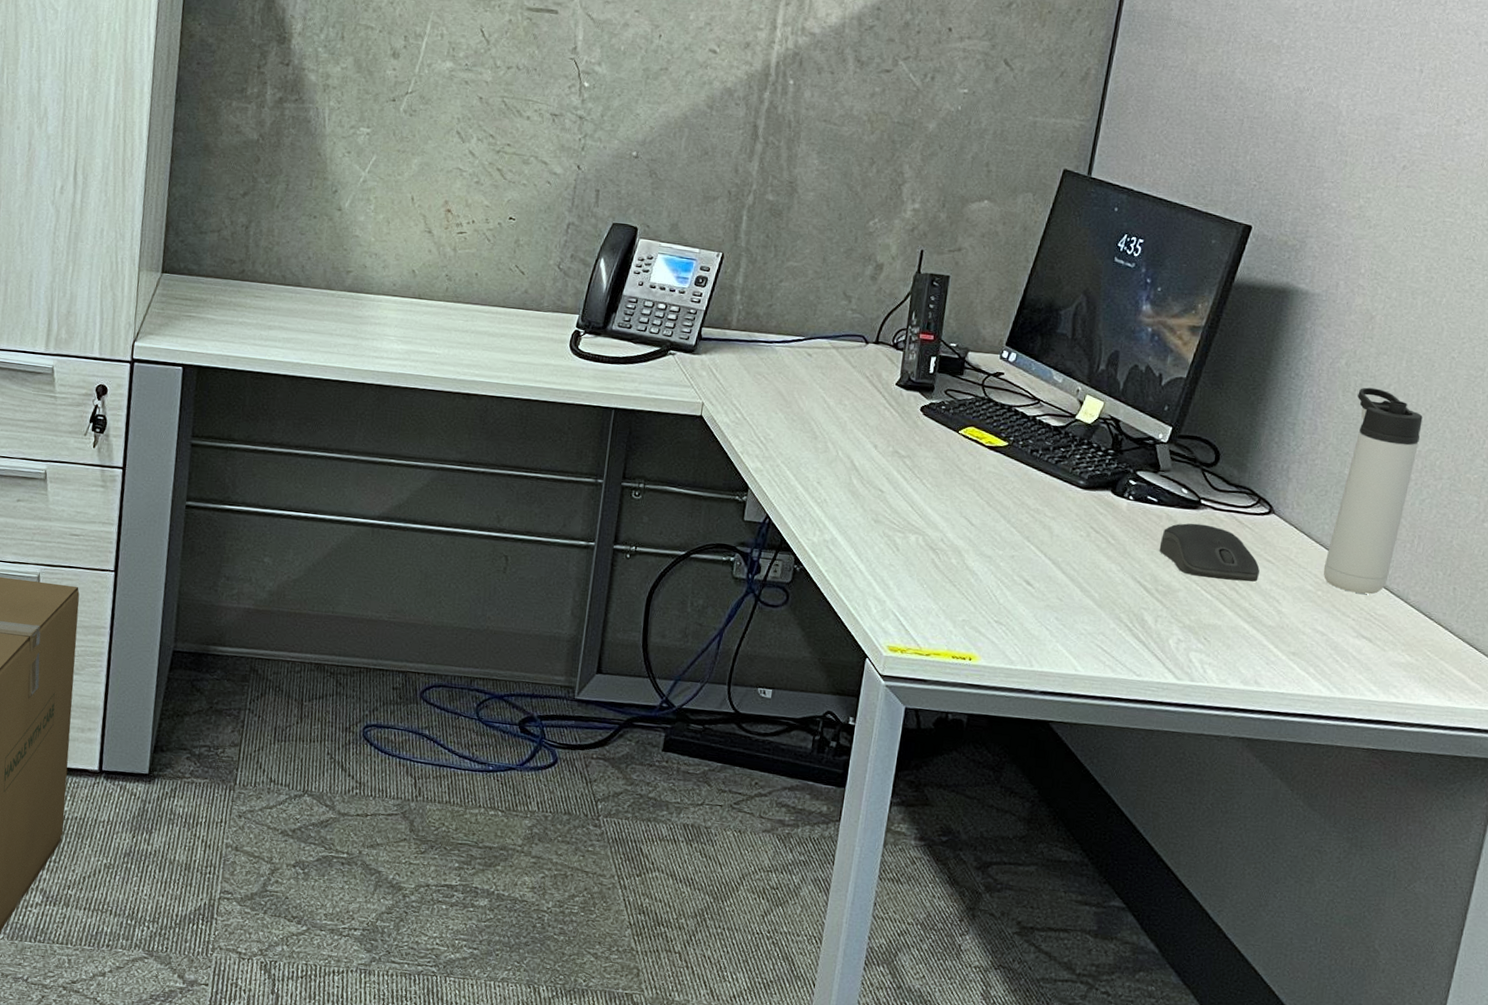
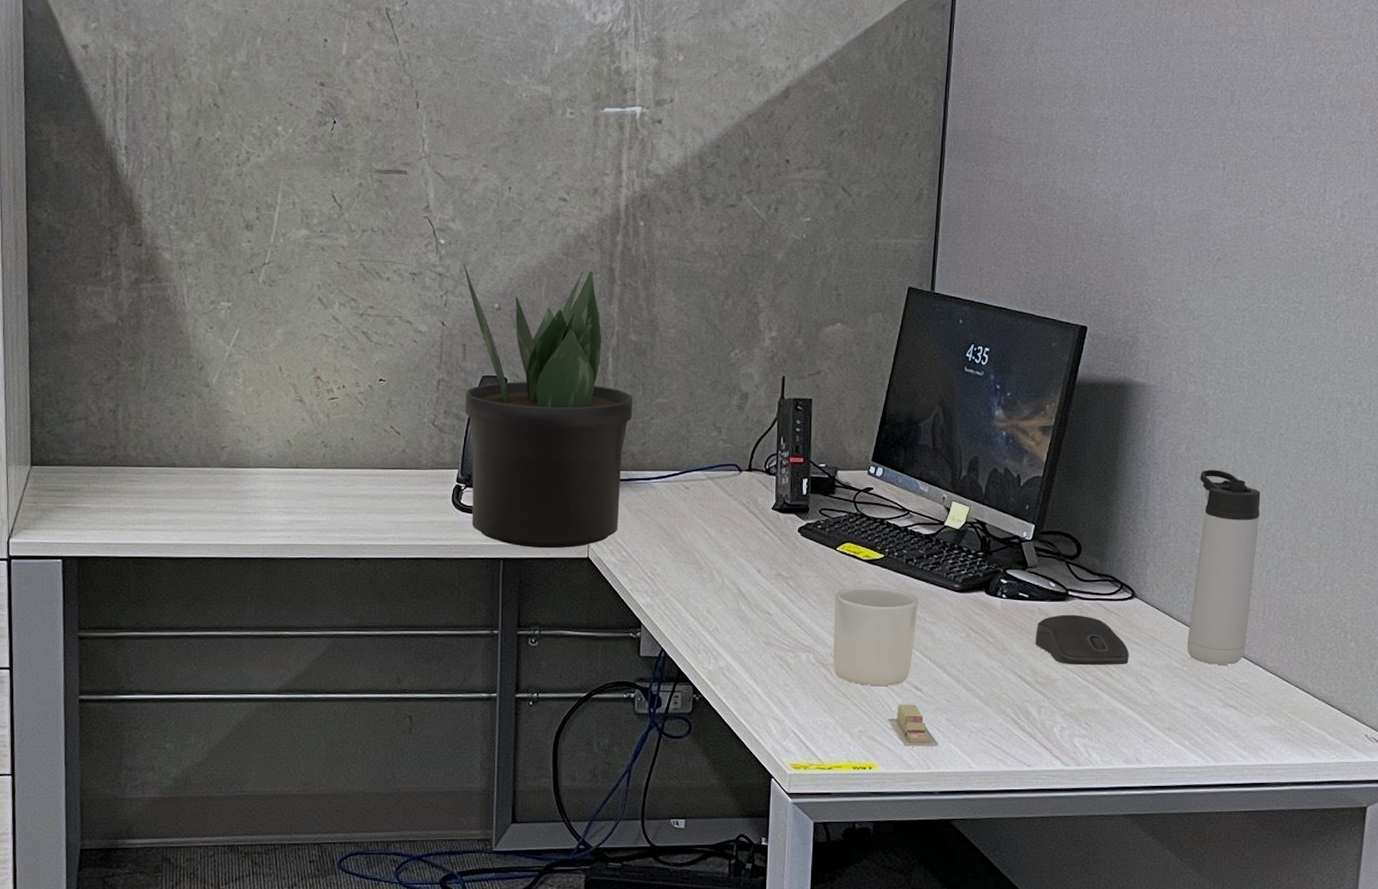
planter: none [587,109,763,404] -> present [463,264,632,548]
mug: none [943,472,1040,578] -> present [833,586,919,686]
sticky notes: none [994,597,1045,645] -> present [888,704,939,747]

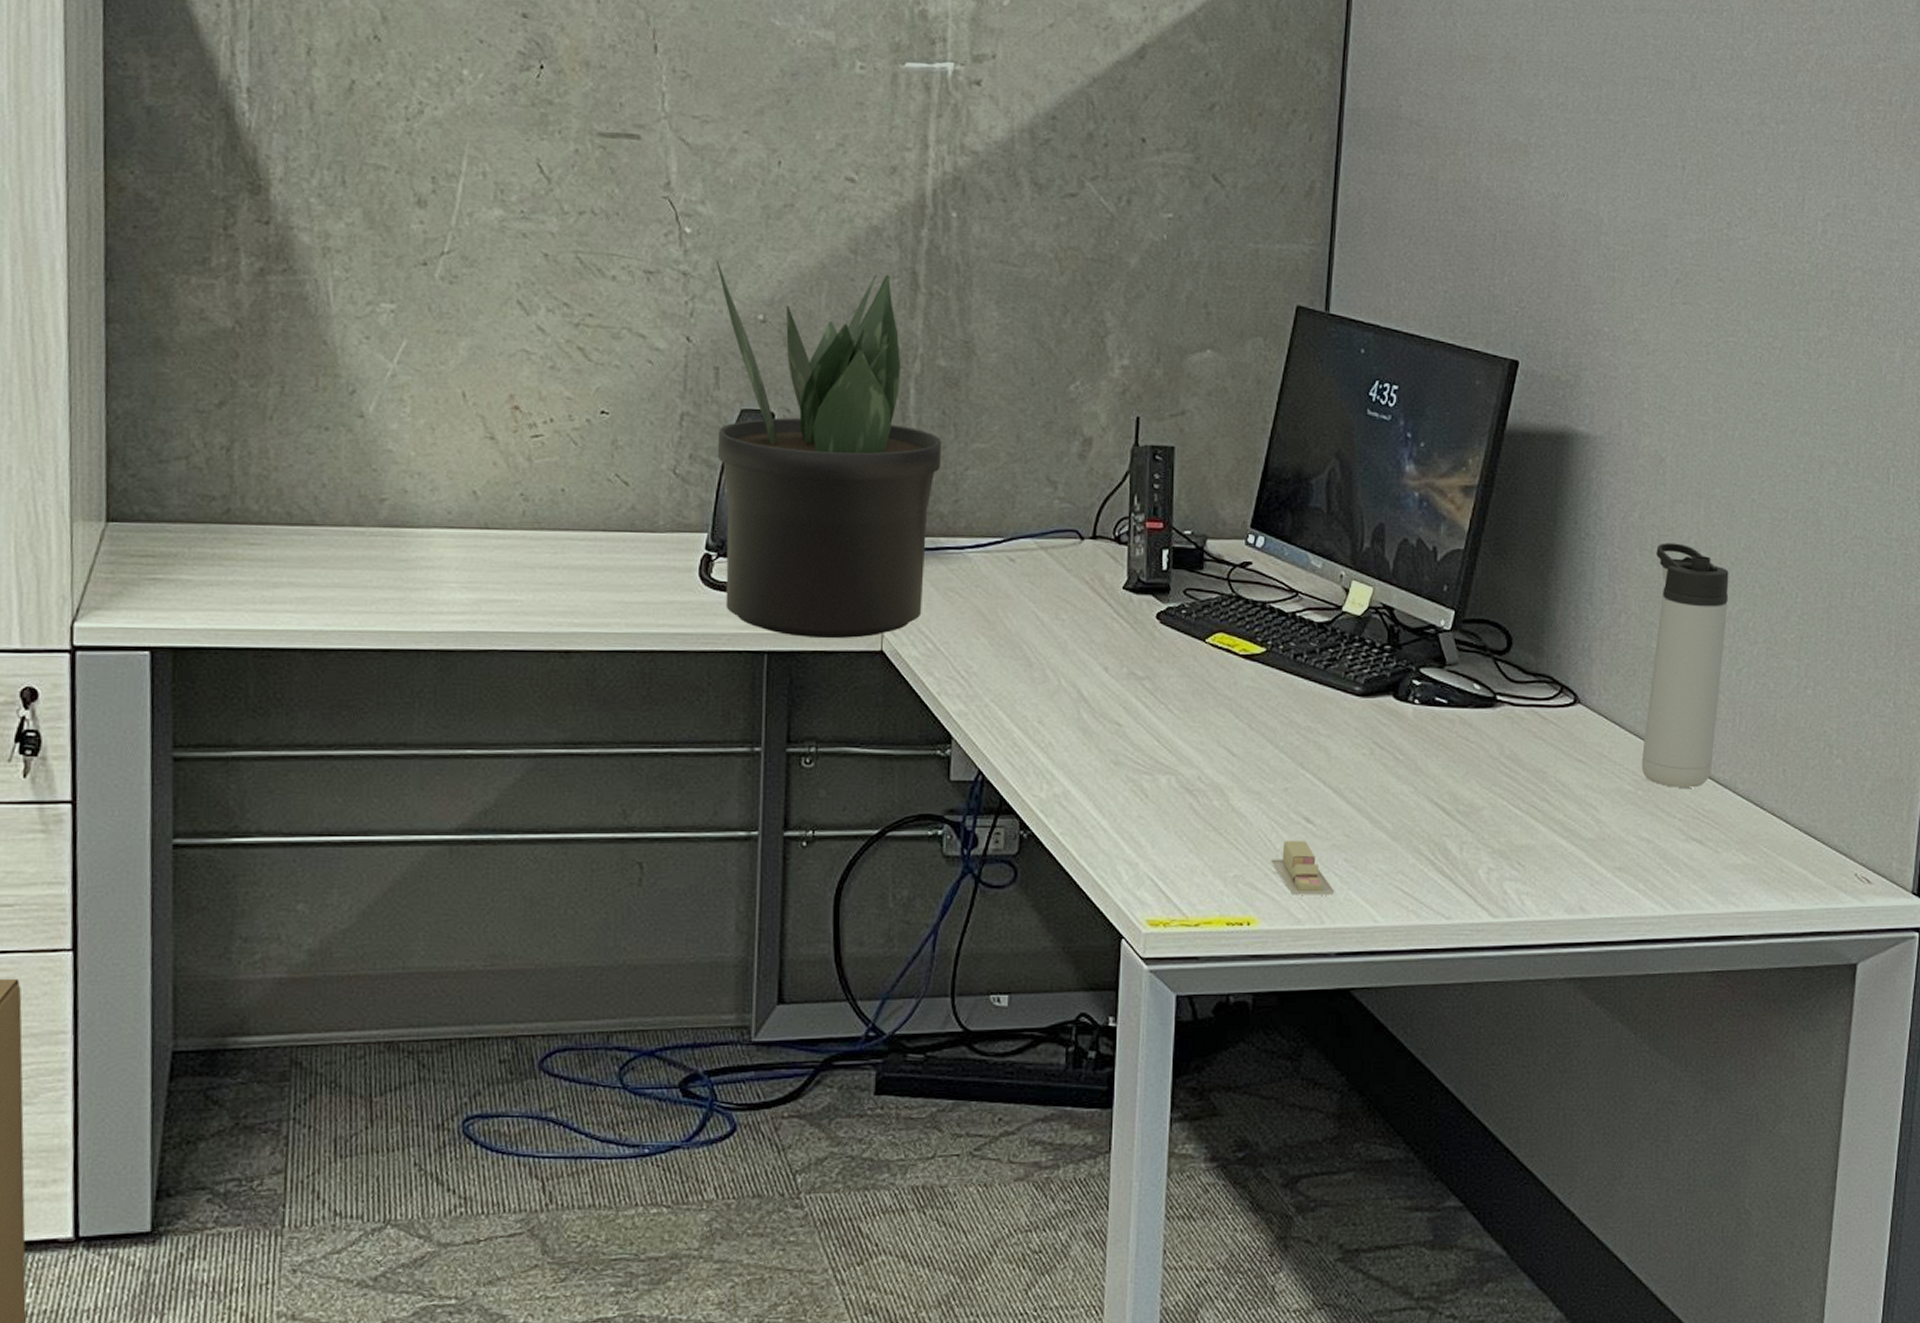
mug: present [833,586,919,686] -> none [1201,689,1310,817]
computer mouse: present [1035,614,1129,665] -> none [1455,725,1571,789]

